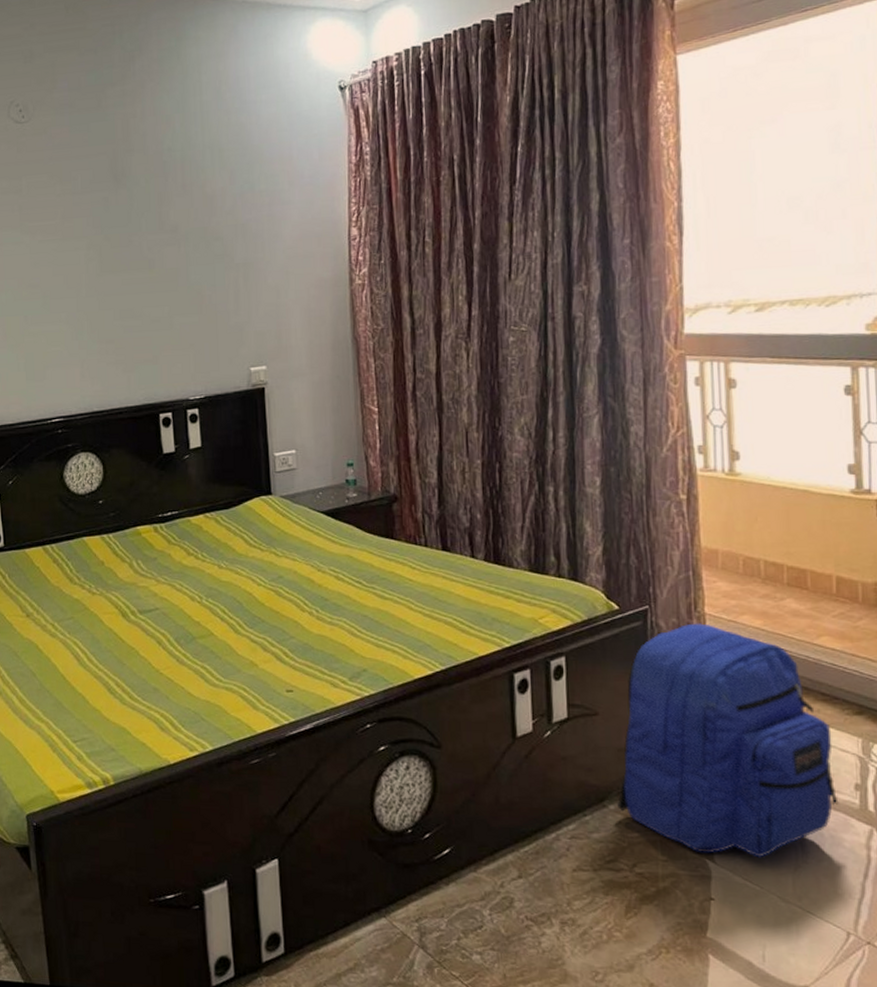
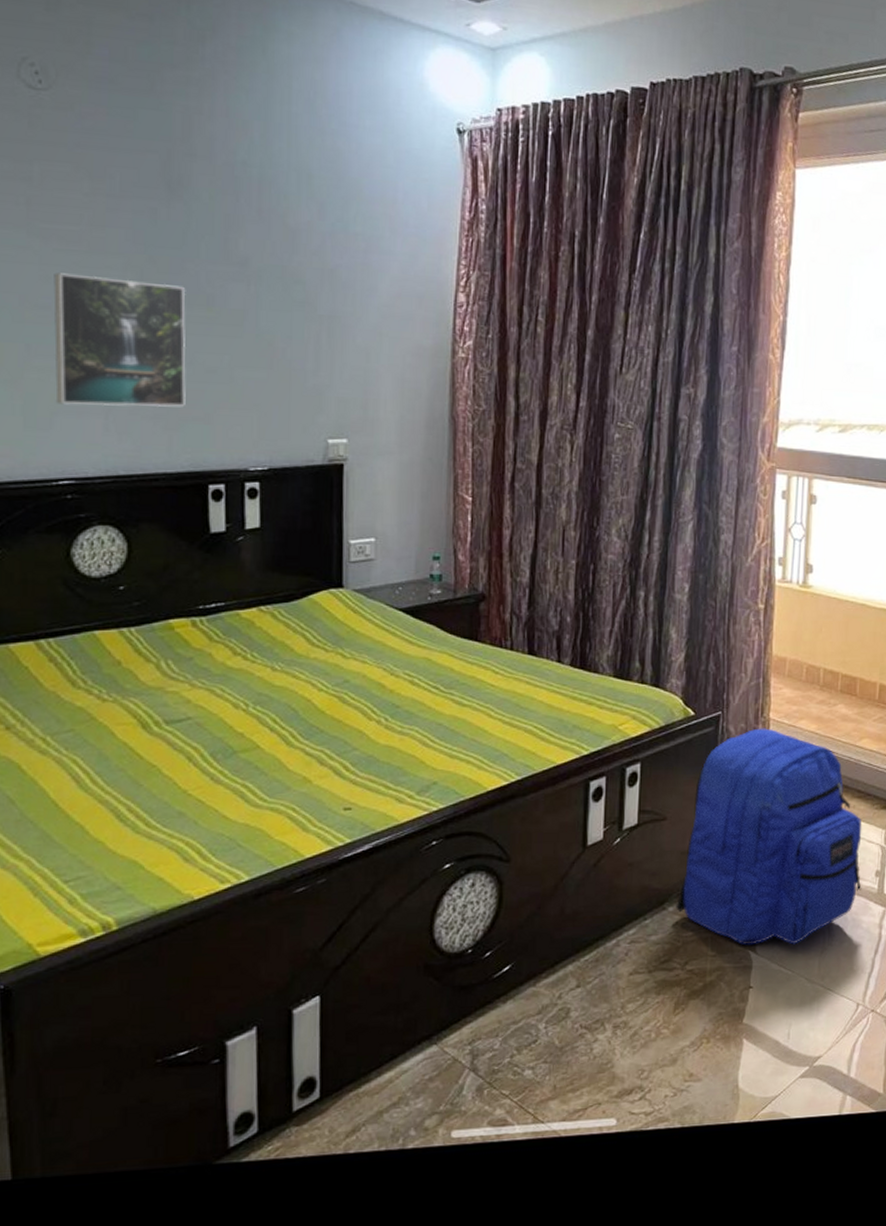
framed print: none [40,255,138,360] -> present [53,272,186,408]

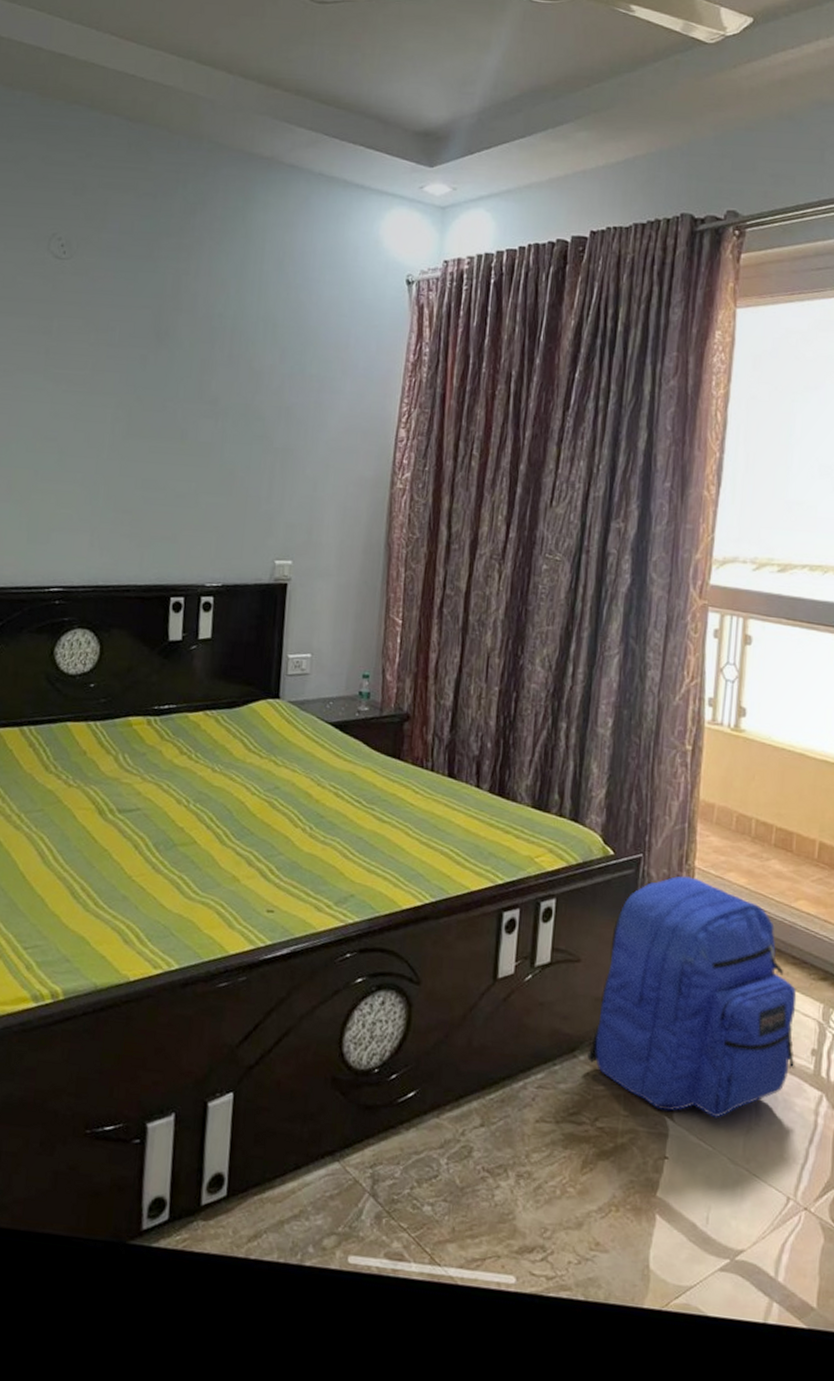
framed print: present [53,272,186,408] -> none [53,410,165,528]

